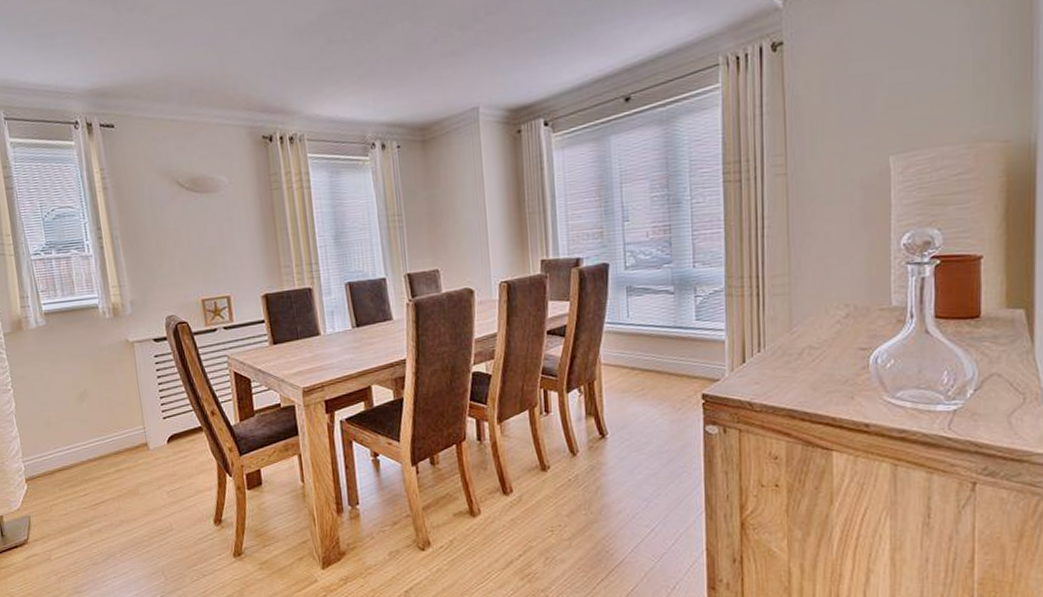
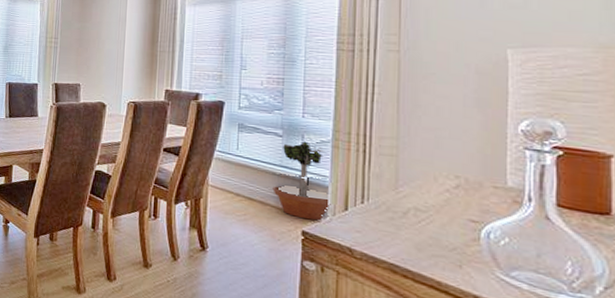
potted tree: none [669,294,729,381] -> present [272,141,331,221]

